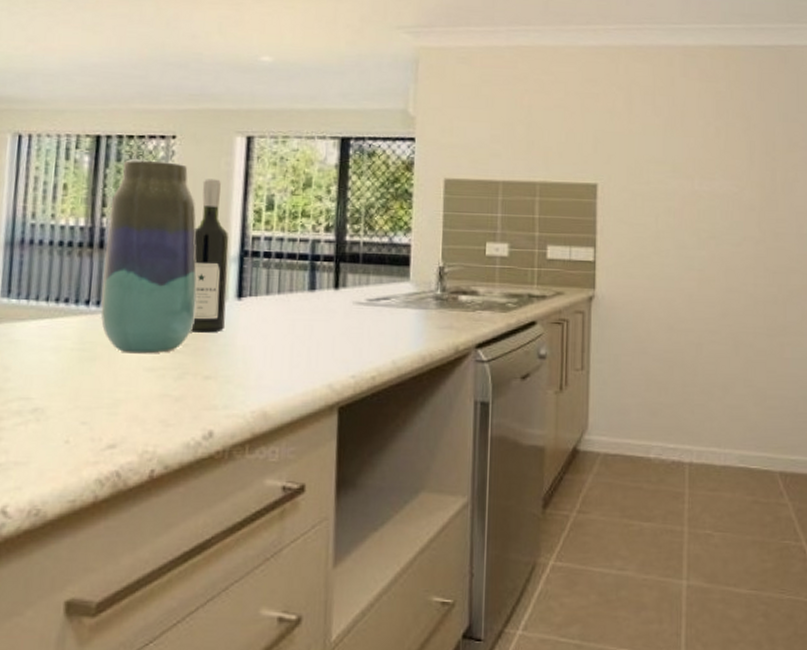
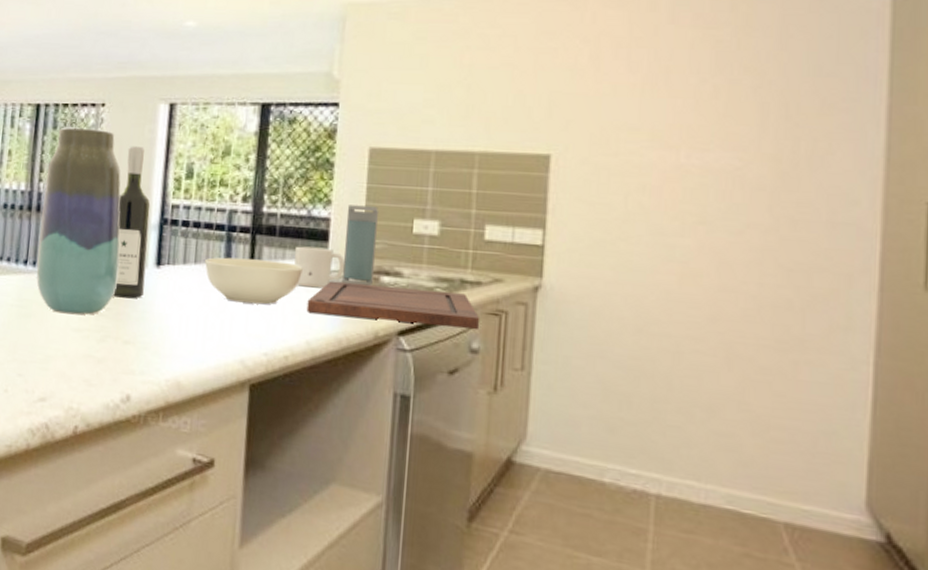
bowl: none [289,286,388,329] -> present [205,257,304,305]
mug: none [378,271,426,310] -> present [294,246,345,288]
cutting board: none [391,302,546,338] -> present [306,280,481,330]
soap dispenser: none [423,231,454,305] -> present [341,205,378,286]

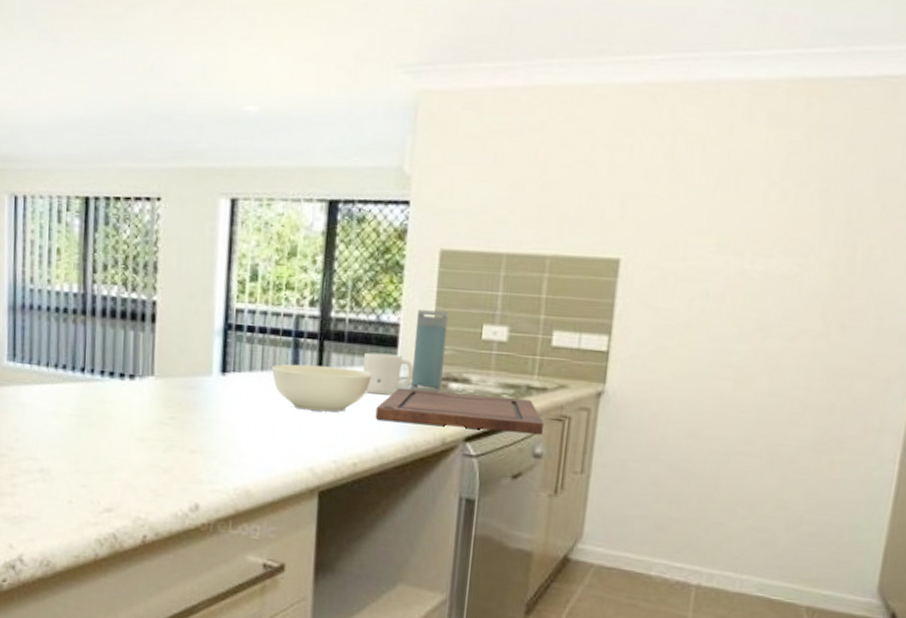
vase: present [36,127,121,315] -> none [95,223,183,425]
bottle: present [113,146,151,299] -> none [177,245,214,407]

